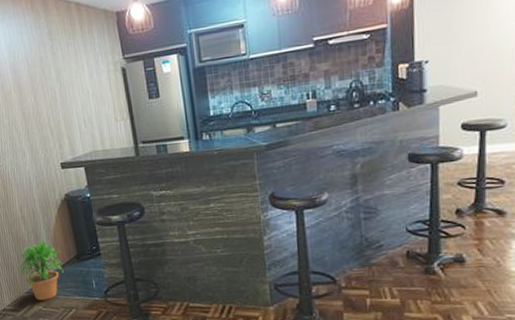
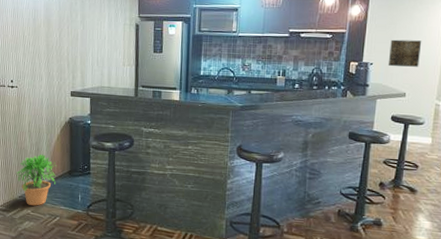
wall art: none [448,18,492,61] -> present [387,39,422,67]

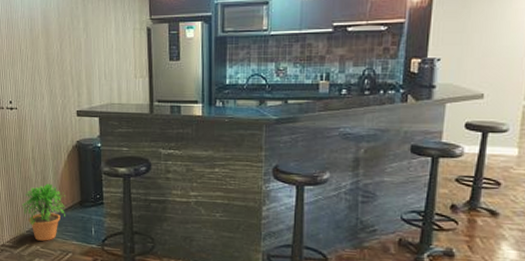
wall art: present [387,39,422,67] -> none [460,27,505,62]

